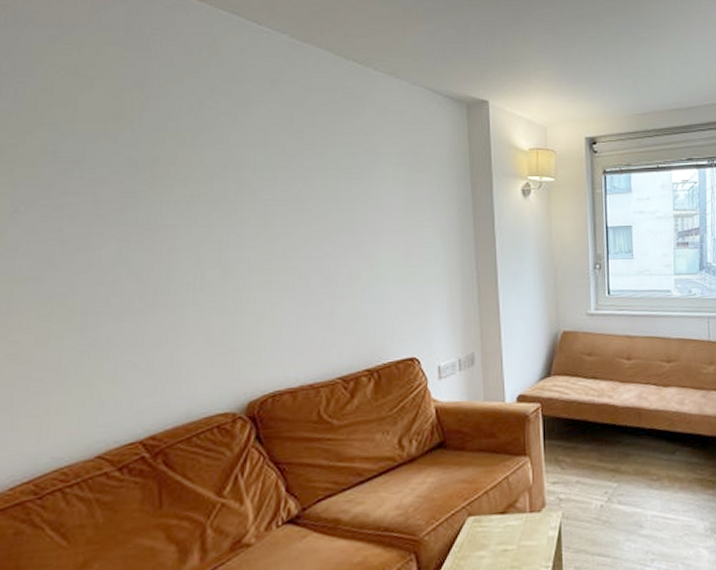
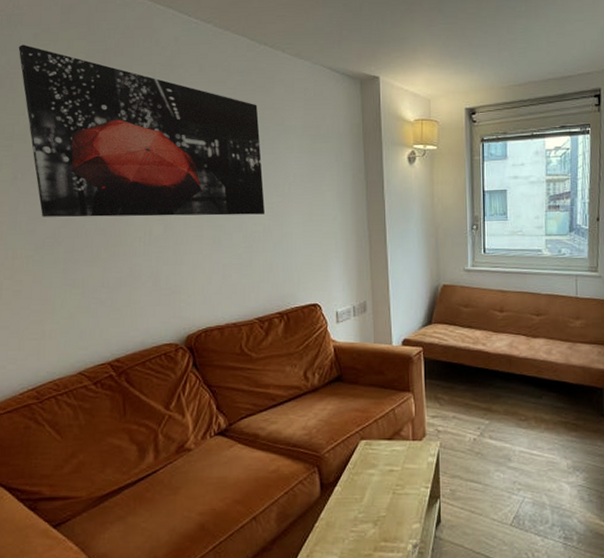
wall art: none [28,48,351,260] -> present [18,45,265,217]

